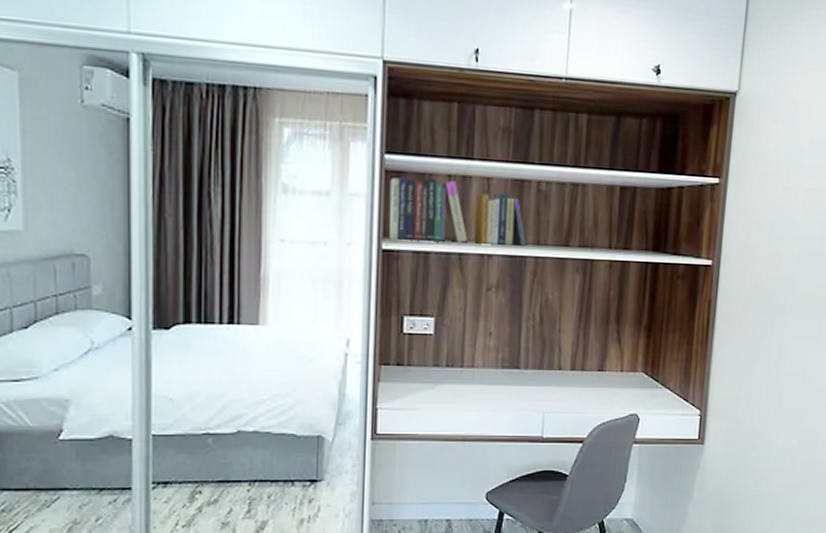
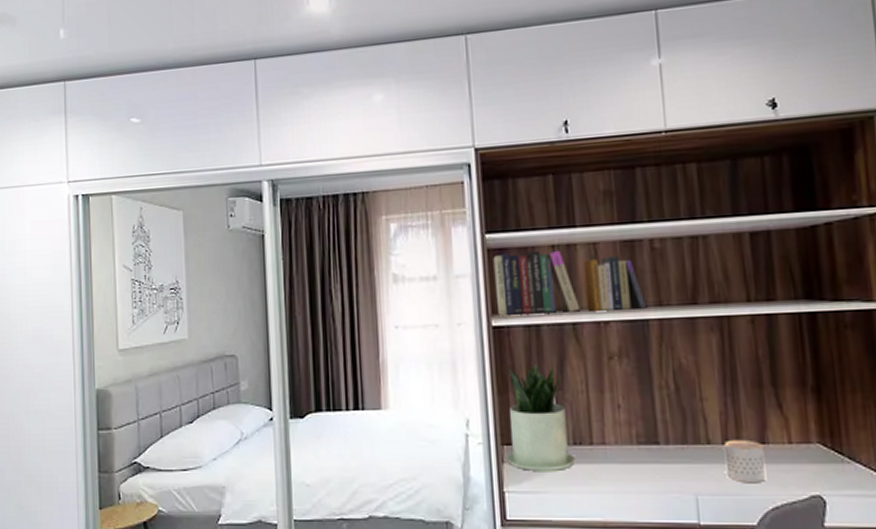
planter: none [383,289,447,391] -> present [506,363,576,472]
mug: none [569,367,602,404] -> present [723,439,766,484]

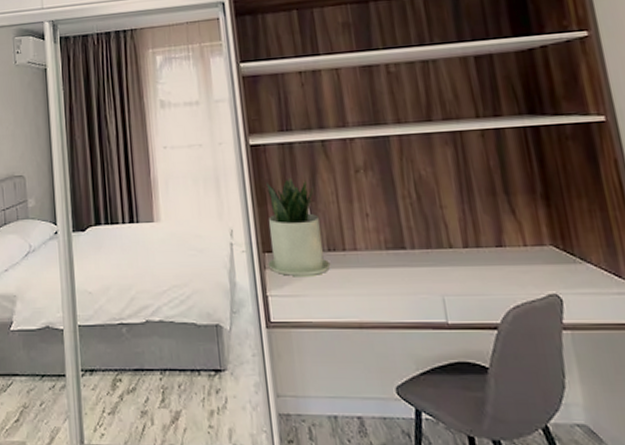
books: present [493,250,580,317] -> none [248,75,327,136]
books: present [583,256,646,311] -> none [328,80,386,129]
mug: present [723,439,766,484] -> none [464,243,505,284]

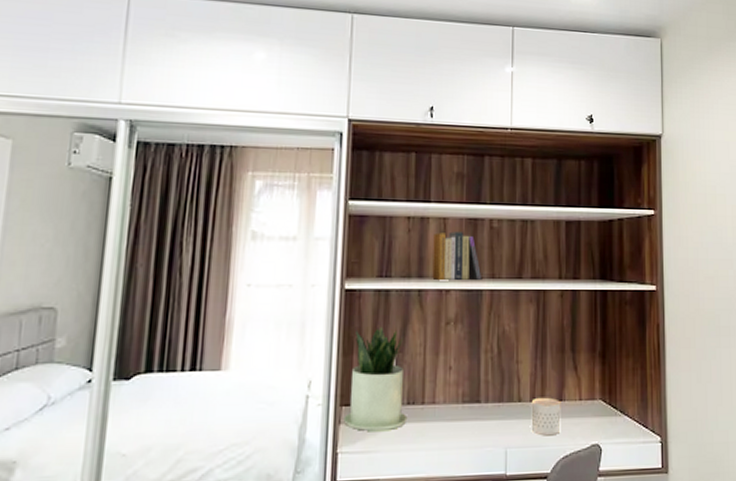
books: none [328,80,386,129] -> present [432,231,481,280]
mug: none [464,243,505,284] -> present [531,397,561,436]

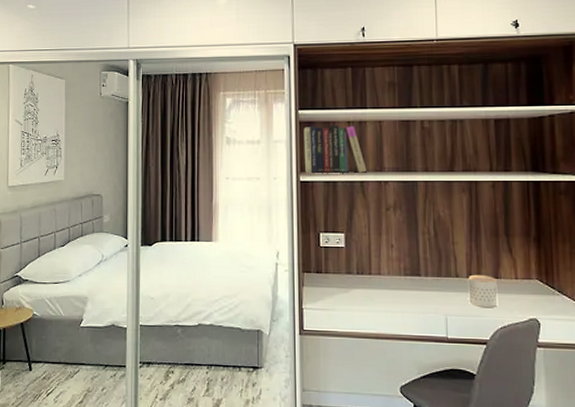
planter: present [344,326,408,432] -> none [306,211,358,294]
books: none [351,220,426,280] -> present [303,125,367,174]
books: present [432,231,481,280] -> none [371,132,415,173]

